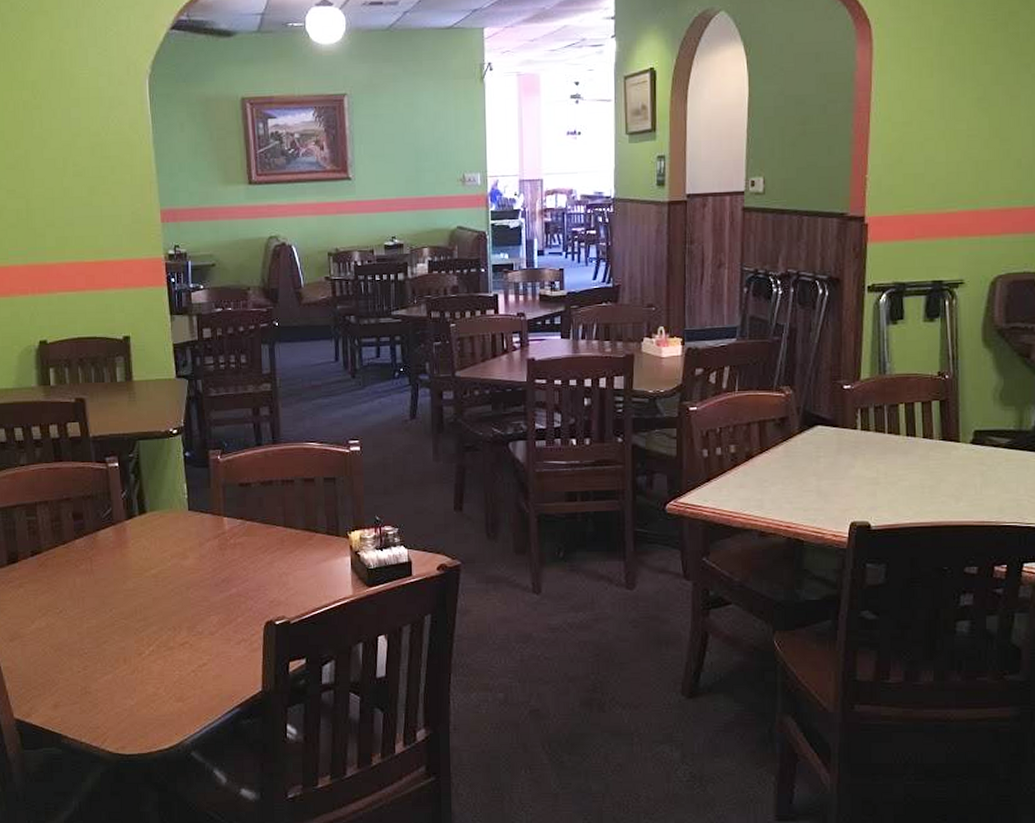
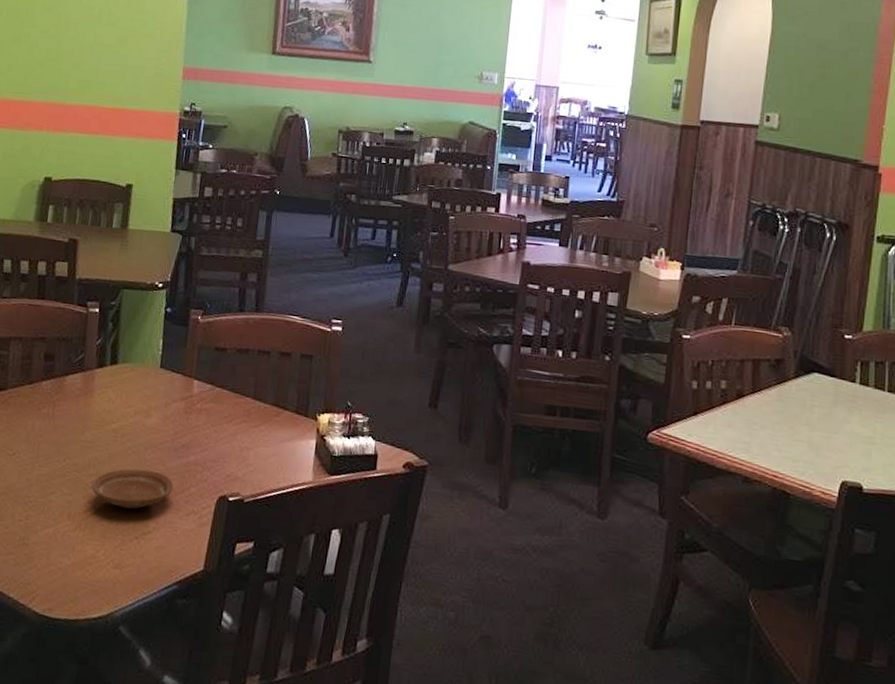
plate: none [141,608,220,646] -> present [91,469,174,509]

